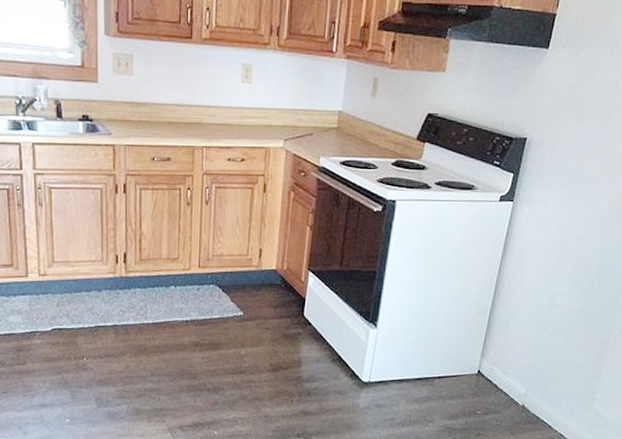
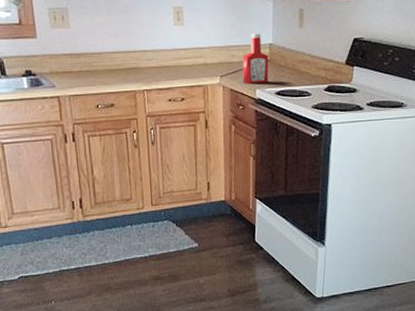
ketchup bottle: none [307,98,337,151] -> present [242,33,269,84]

